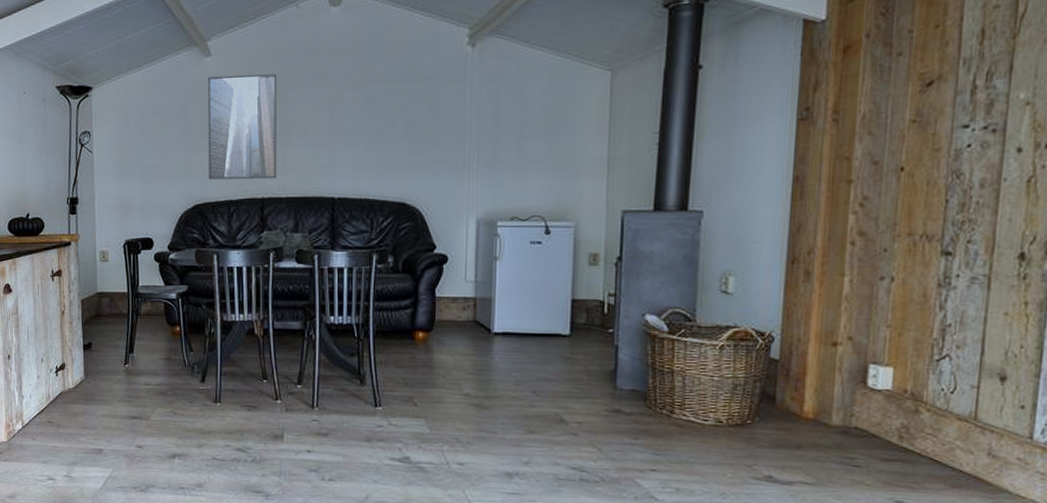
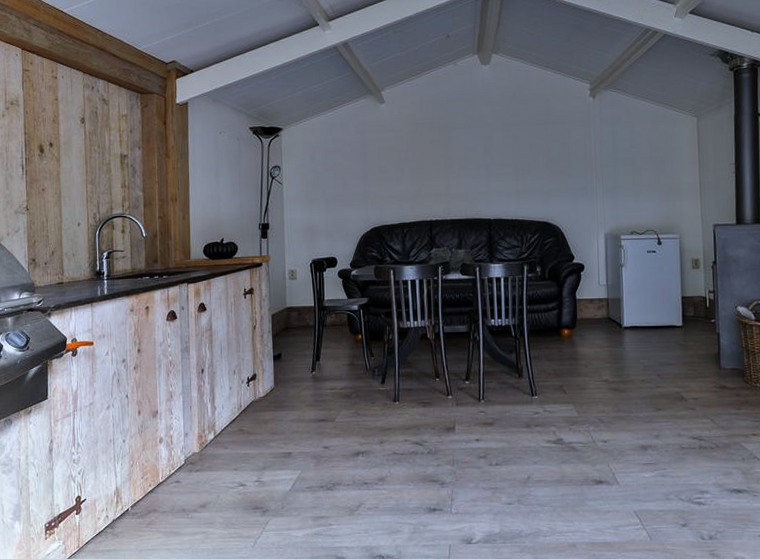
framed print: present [207,74,277,180] -> none [382,118,443,206]

